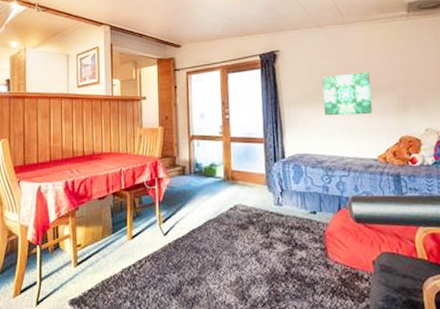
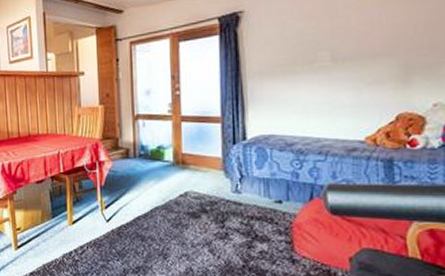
wall art: present [322,71,373,116] -> none [297,32,362,90]

